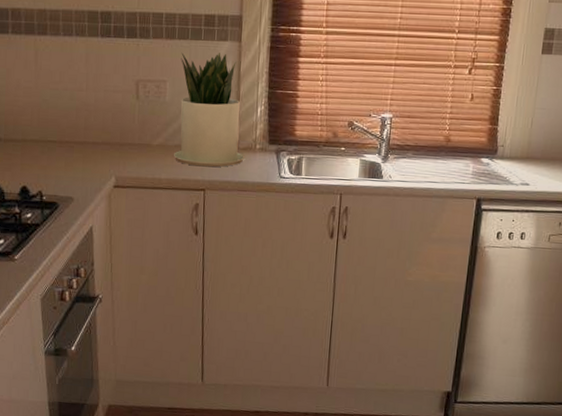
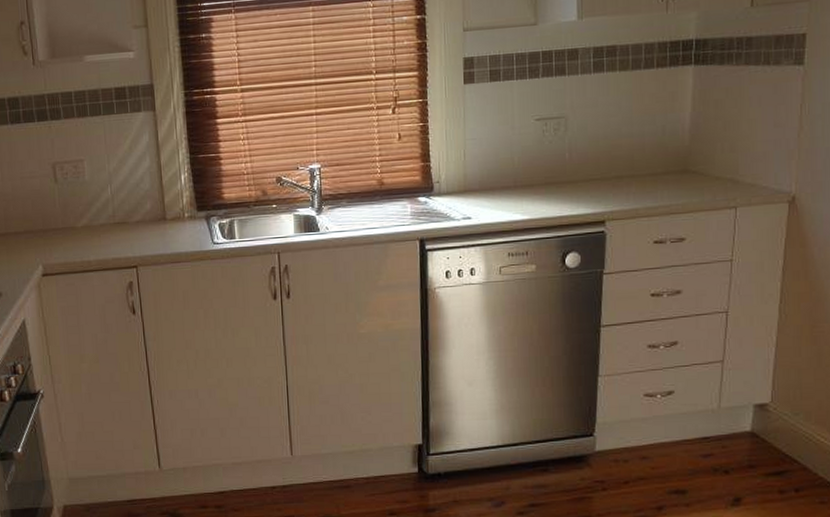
planter: present [173,52,244,168] -> none [95,124,174,244]

